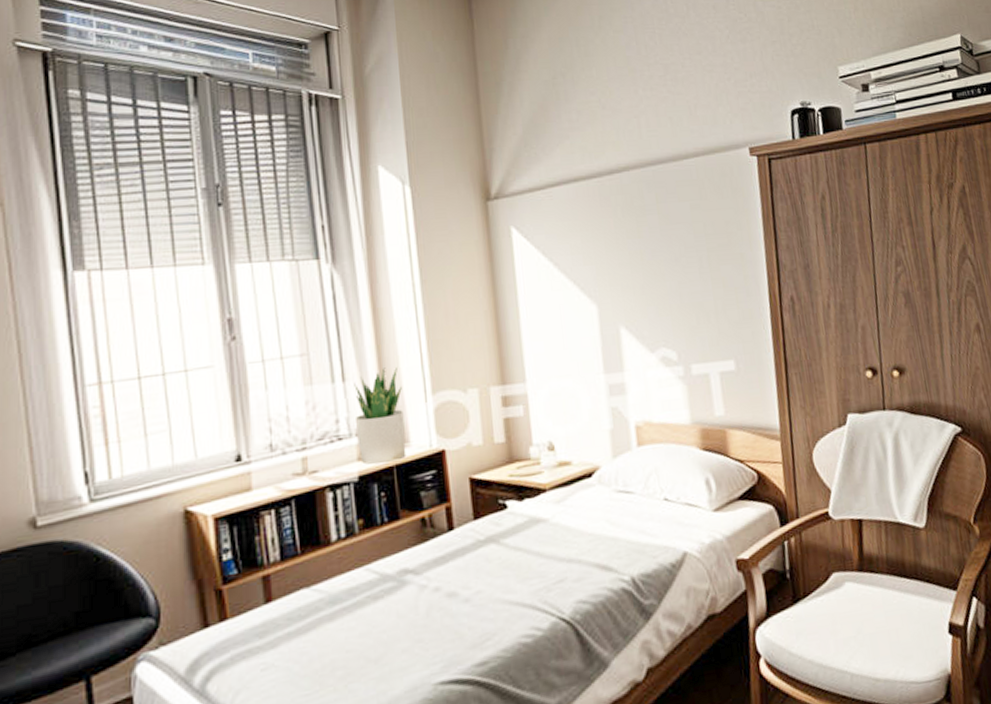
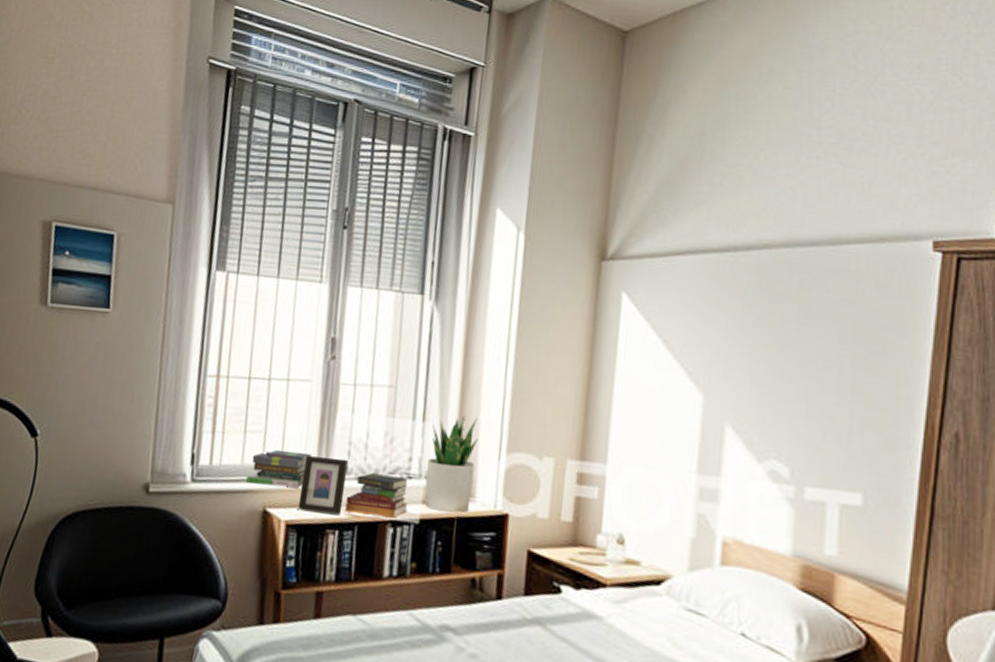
books: none [158,440,229,489] -> present [246,449,312,489]
picture frame: none [223,436,274,499] -> present [299,455,349,514]
books: none [277,440,344,489] -> present [345,472,408,518]

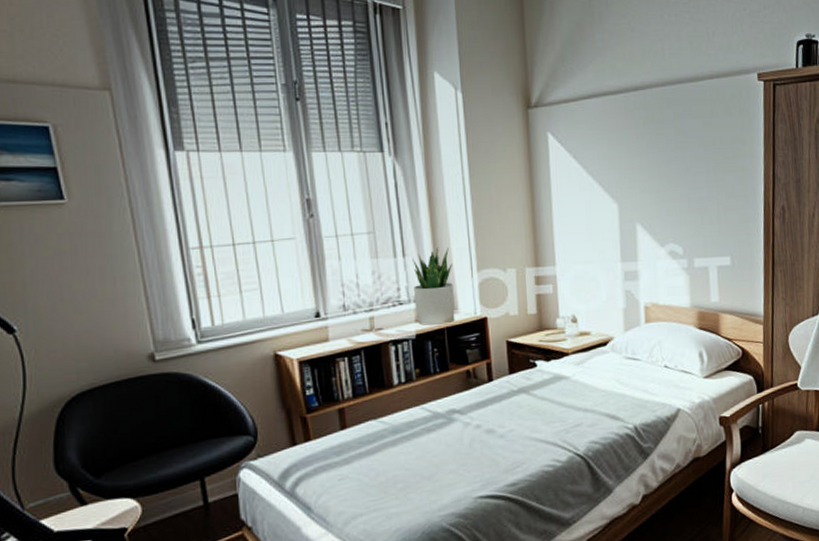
books: present [246,449,312,489] -> none [252,299,309,336]
picture frame: present [299,455,349,514] -> none [305,299,347,347]
books: present [345,472,408,518] -> none [349,304,404,341]

